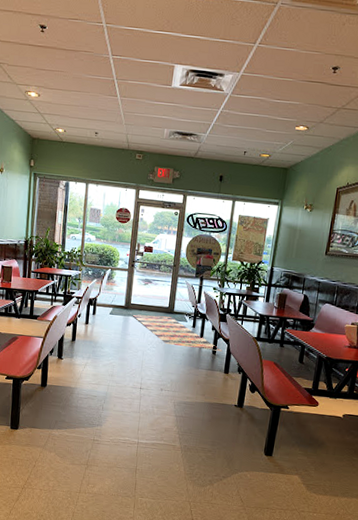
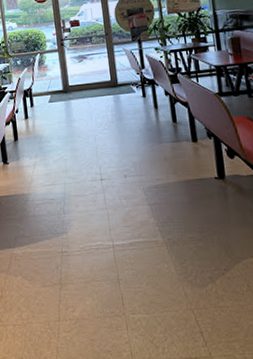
rug: present [132,314,222,352] -> none [73,90,183,122]

